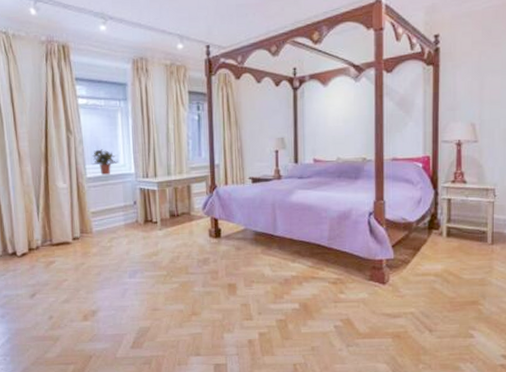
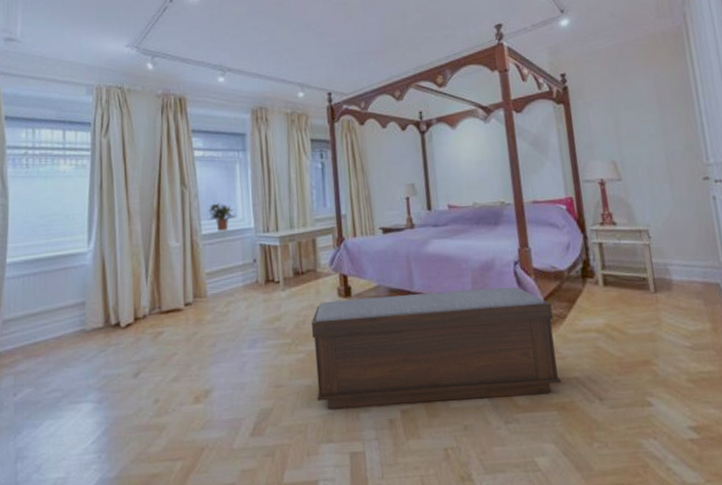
bench: none [184,235,398,331] -> present [311,287,561,410]

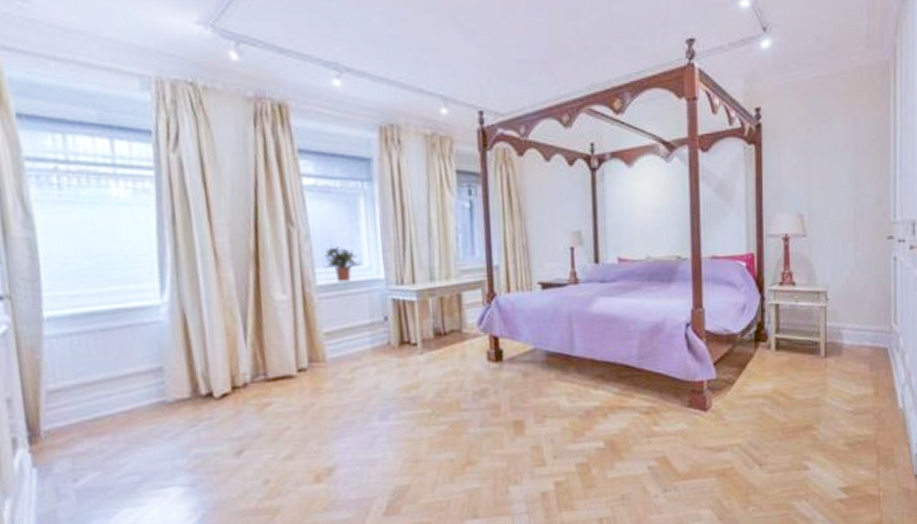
bench: present [311,287,561,410] -> none [454,351,723,485]

